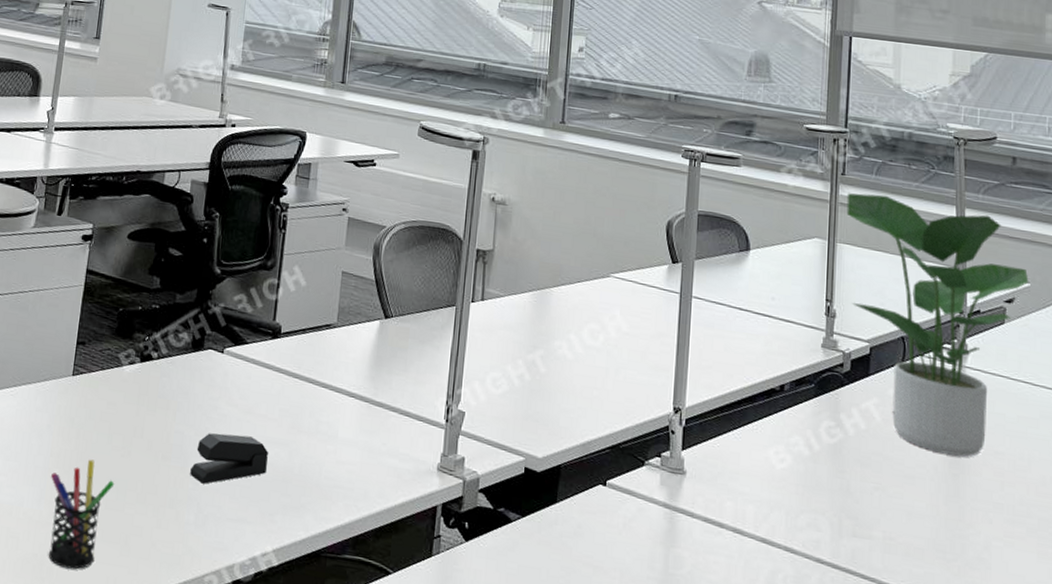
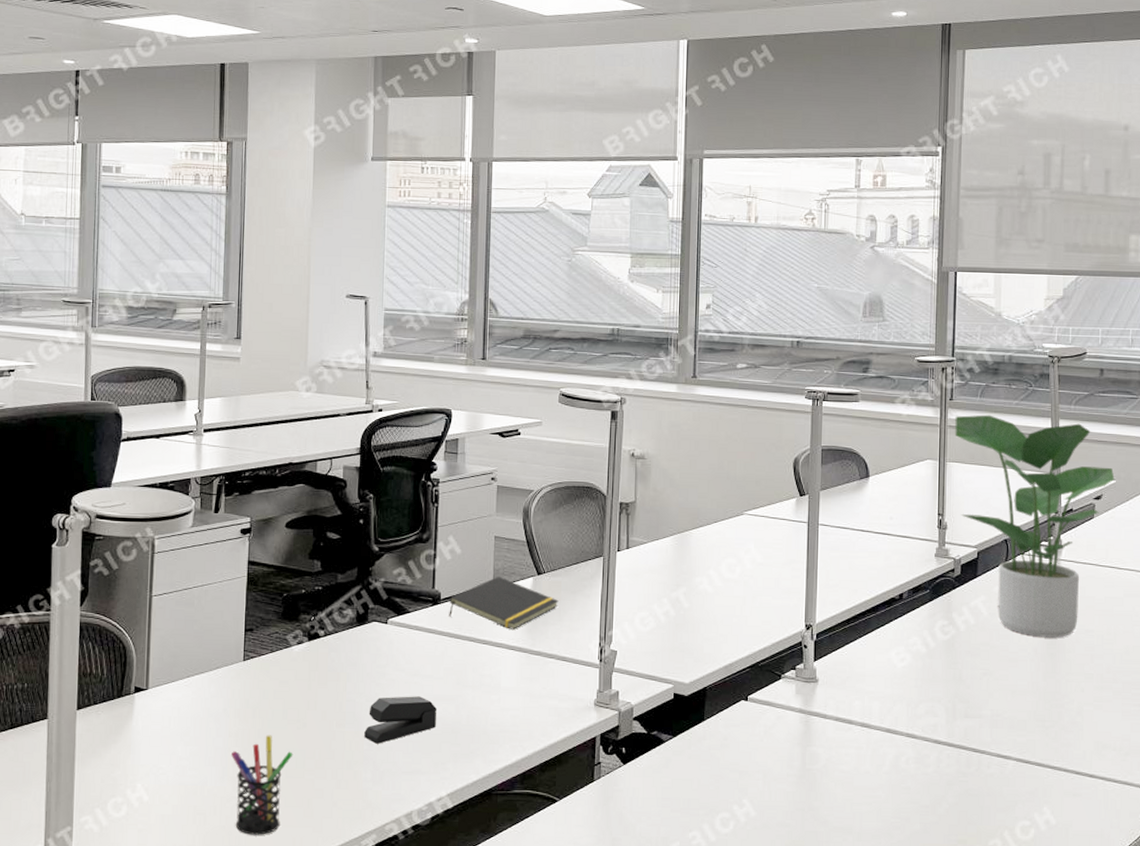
notepad: none [288,314,405,375] -> present [449,576,559,630]

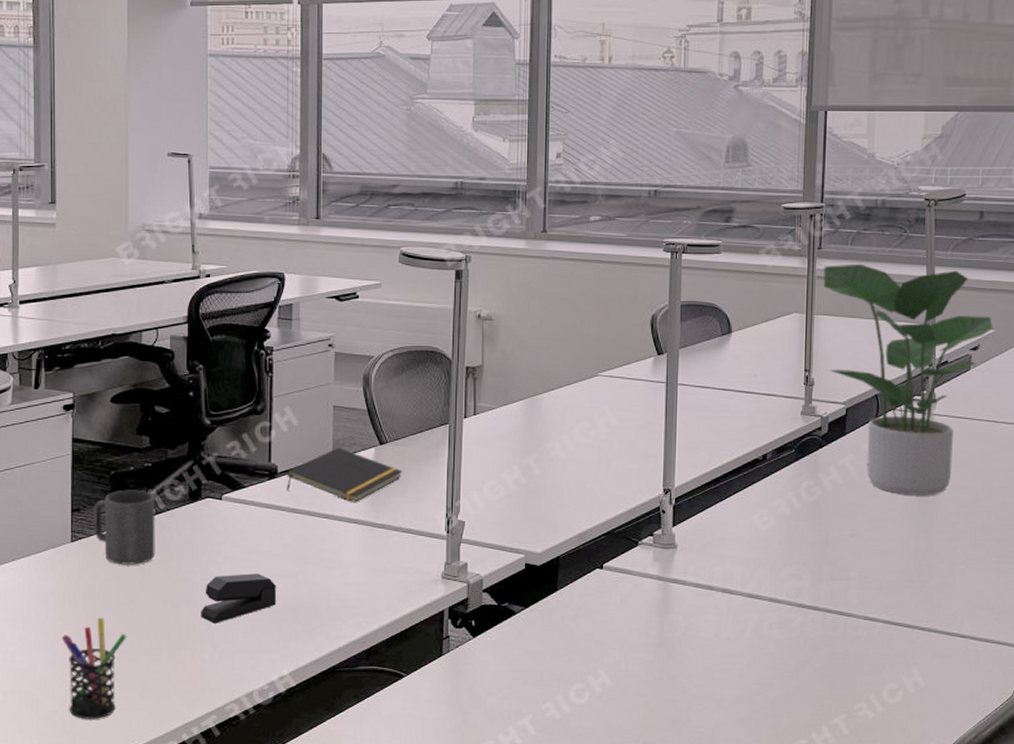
mug: none [265,611,324,685] -> present [94,489,155,565]

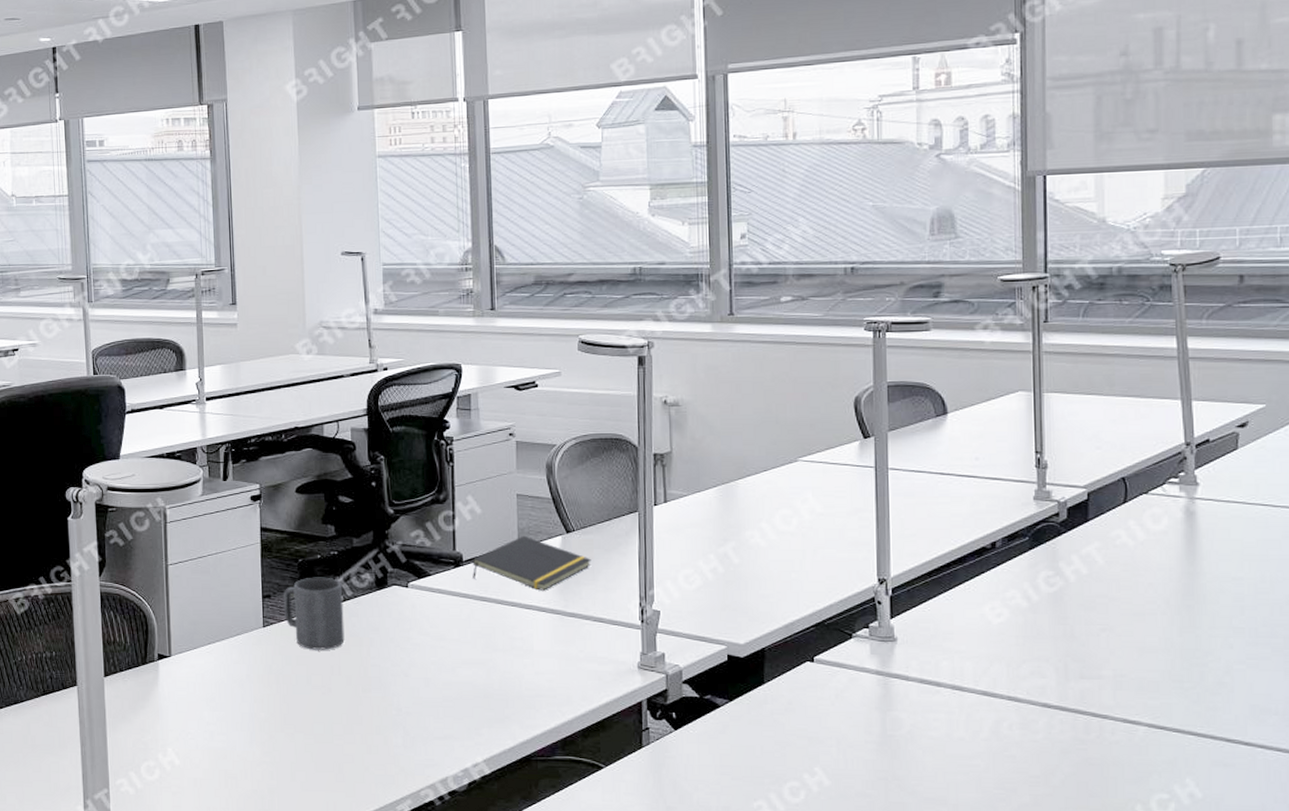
pen holder: present [62,617,127,719] -> none [258,700,321,799]
stapler: present [201,574,277,623] -> none [392,660,467,709]
potted plant: present [823,263,993,495] -> none [1052,336,1264,587]

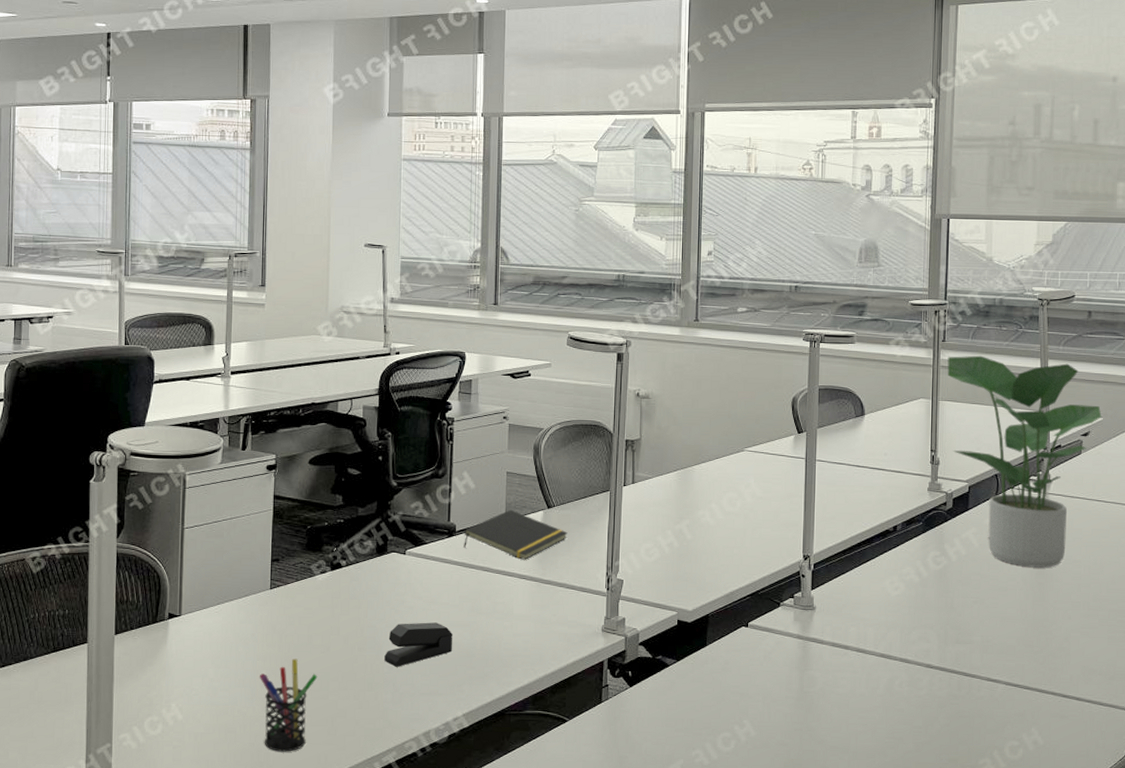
pen holder: none [258,700,321,799] -> present [260,658,318,752]
mug: present [284,577,345,650] -> none [291,543,346,611]
stapler: none [392,660,467,709] -> present [384,622,453,667]
potted plant: none [1052,336,1264,587] -> present [947,355,1102,568]

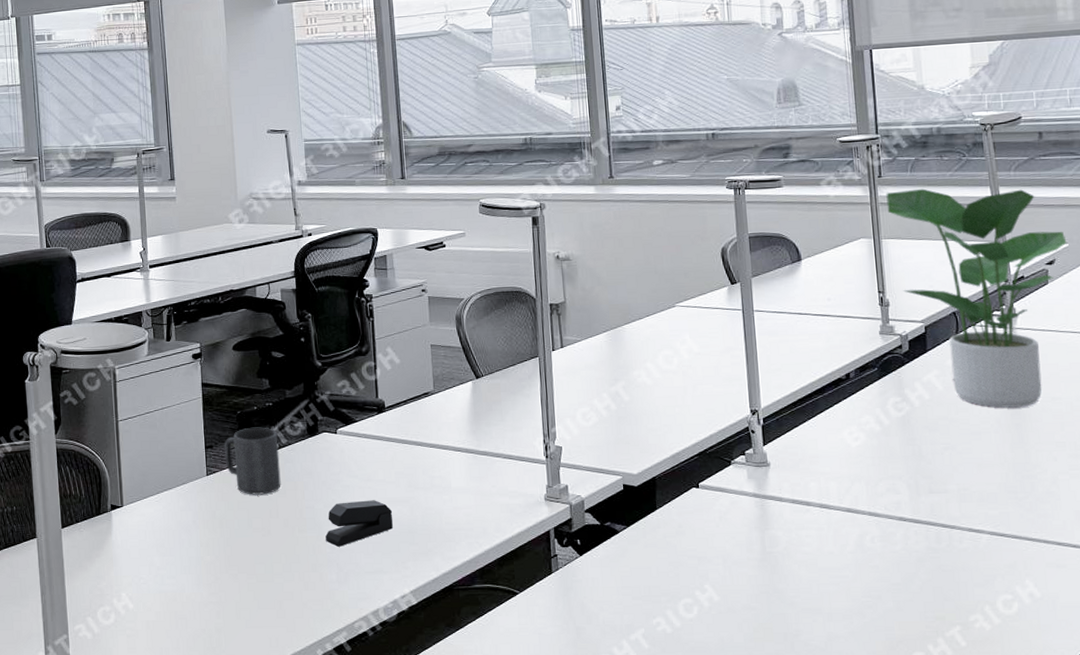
pen holder: present [260,658,318,752] -> none [204,543,262,636]
mug: none [291,543,346,611] -> present [224,427,281,495]
notepad: present [464,509,568,560] -> none [393,382,499,432]

